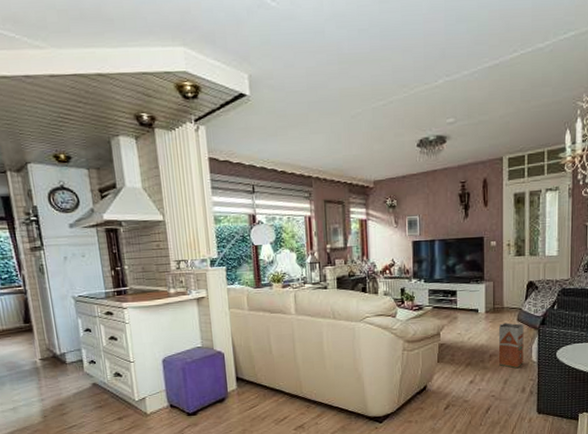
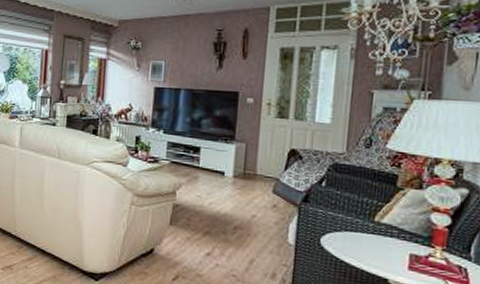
waste bin: present [498,323,524,369] -> none [244,192,281,249]

